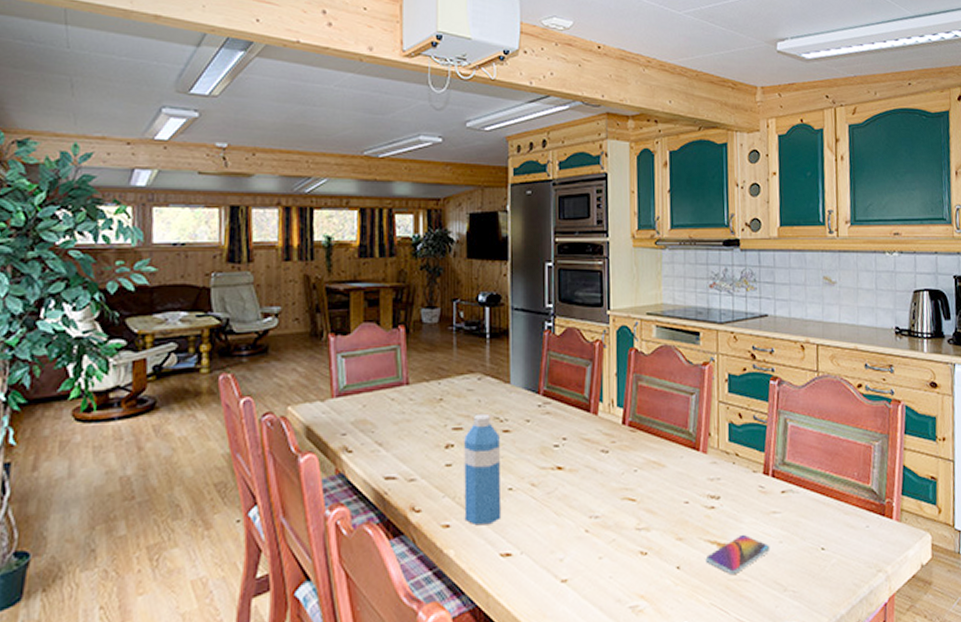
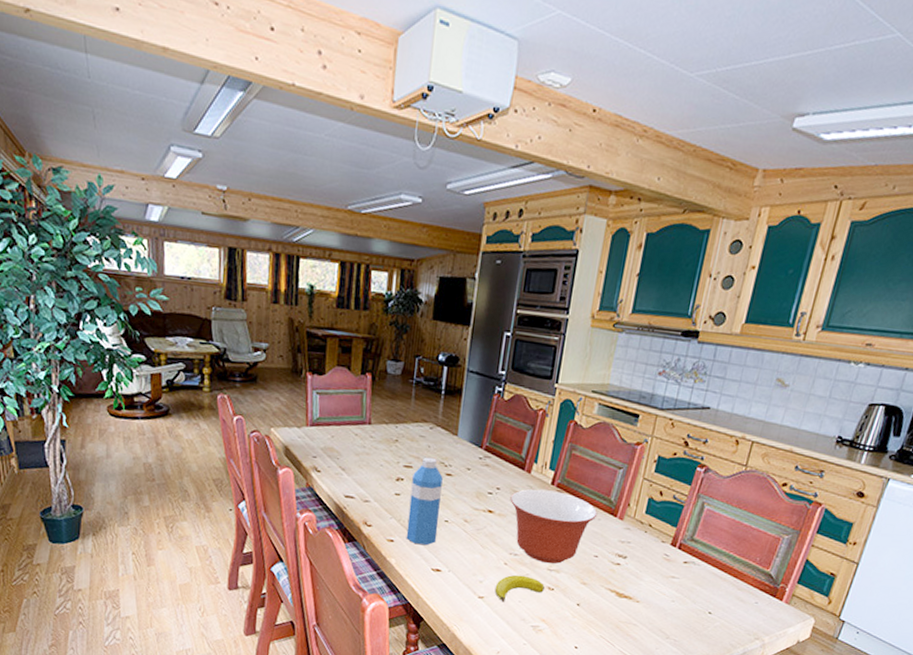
mixing bowl: none [579,431,679,522] -> present [510,488,598,564]
banana: none [579,542,636,581] -> present [494,574,545,601]
smartphone: present [705,534,770,576] -> none [603,589,663,619]

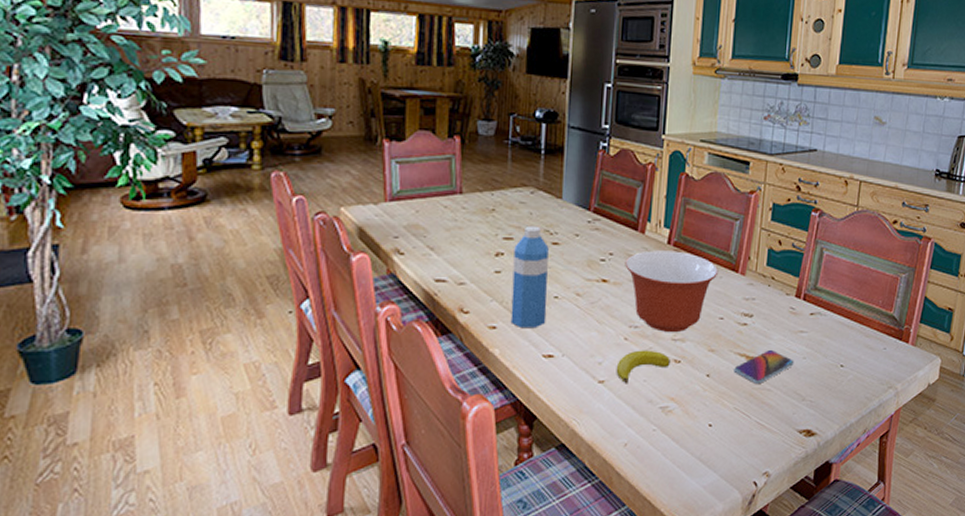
smartphone: none [603,589,663,619] -> present [734,349,794,385]

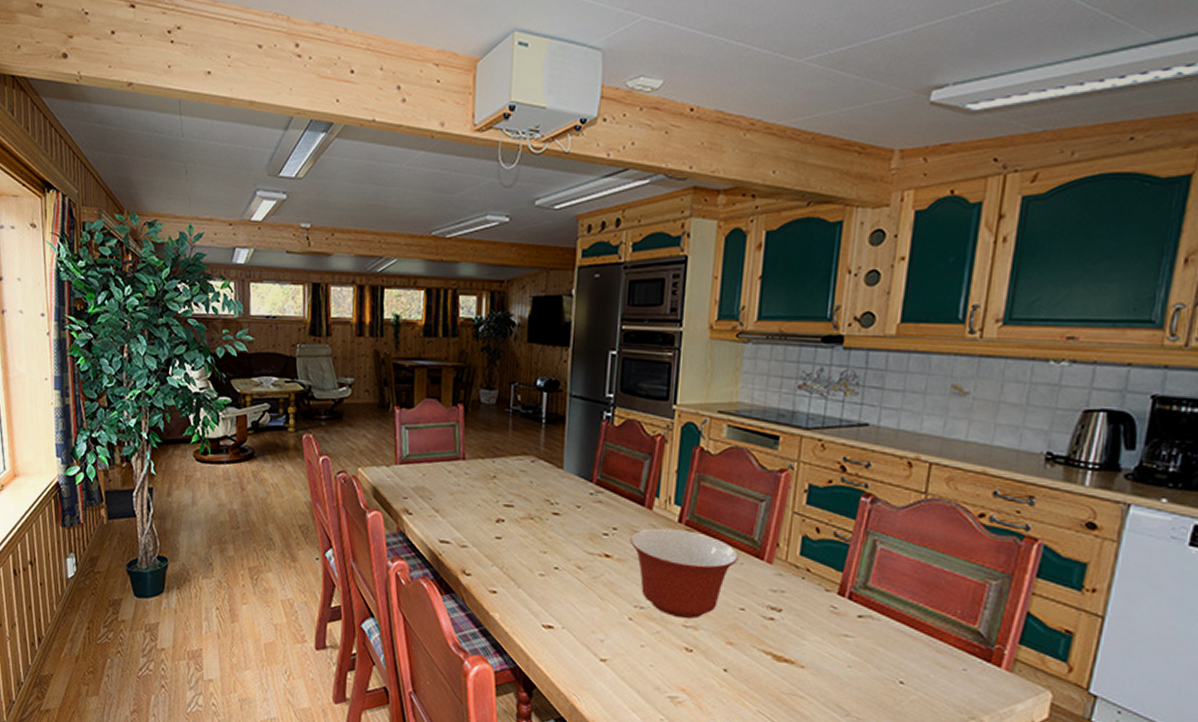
water bottle: present [510,225,549,329] -> none [510,494,549,598]
banana: present [616,350,670,383] -> none [619,632,681,665]
smartphone: present [734,349,794,385] -> none [757,650,836,689]

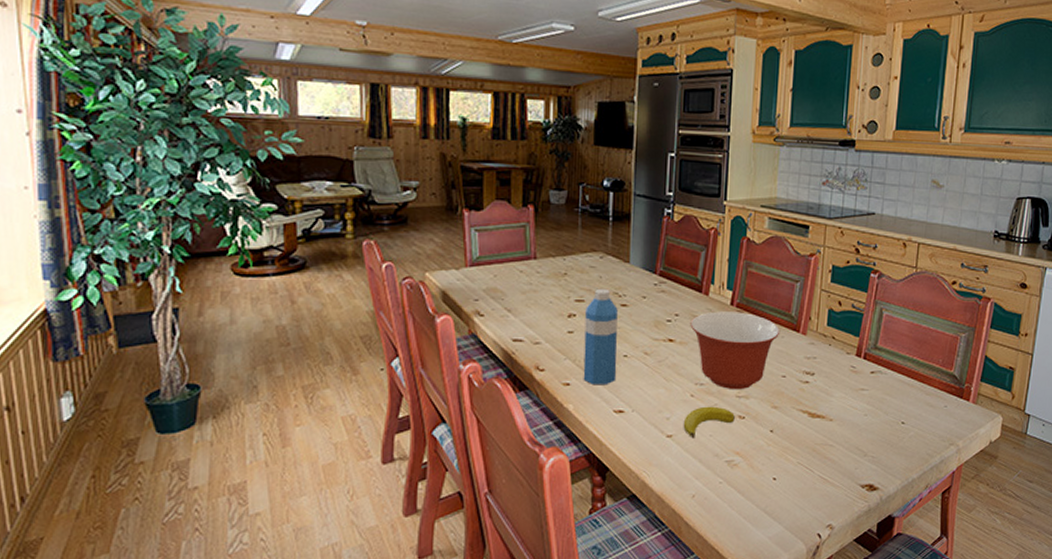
water bottle: none [510,494,549,598] -> present [583,288,618,386]
banana: none [619,632,681,665] -> present [683,406,735,437]

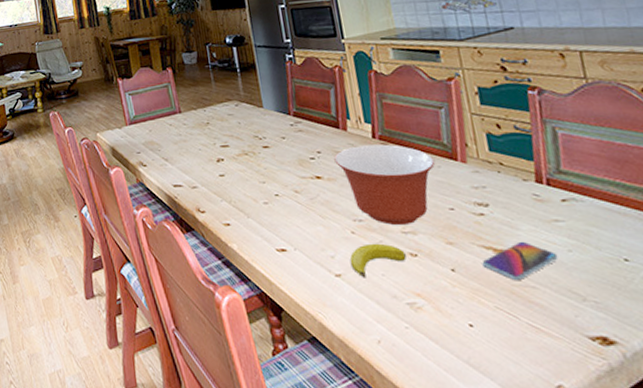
water bottle: present [583,288,618,386] -> none [231,133,273,225]
smartphone: none [796,406,856,440] -> present [481,241,558,281]

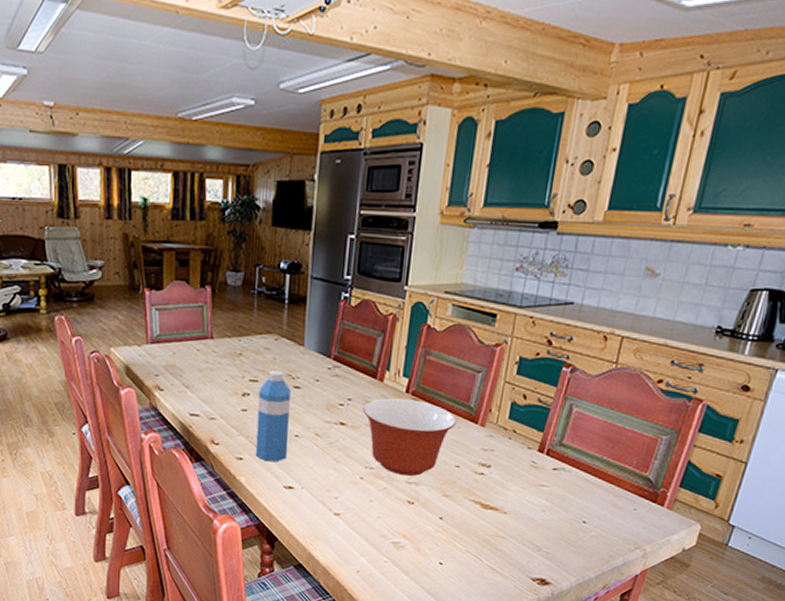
water bottle: none [231,133,273,225] -> present [255,370,291,462]
banana: present [349,243,407,277] -> none [351,489,404,517]
smartphone: present [481,241,558,281] -> none [467,499,532,532]

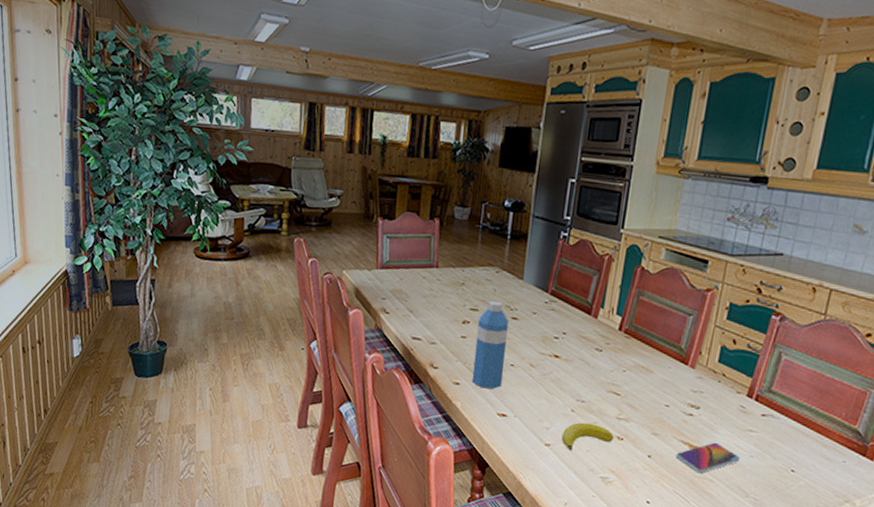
banana: none [351,489,404,517] -> present [561,422,614,450]
mixing bowl: present [362,398,457,477] -> none [576,334,668,412]
smartphone: none [467,499,532,532] -> present [676,442,741,474]

